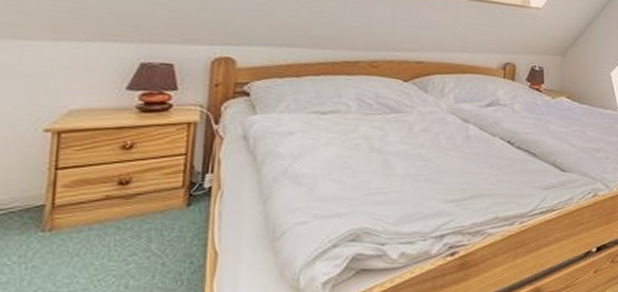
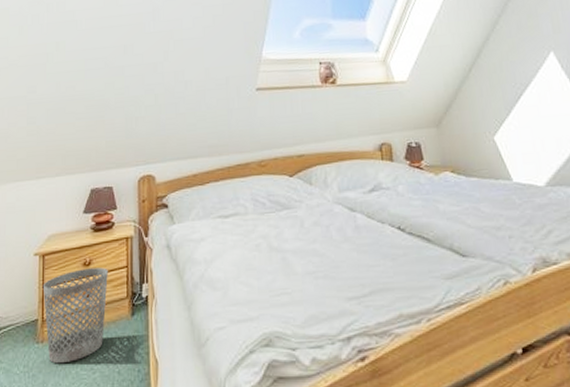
wastebasket: none [55,152,158,255] -> present [42,267,108,364]

